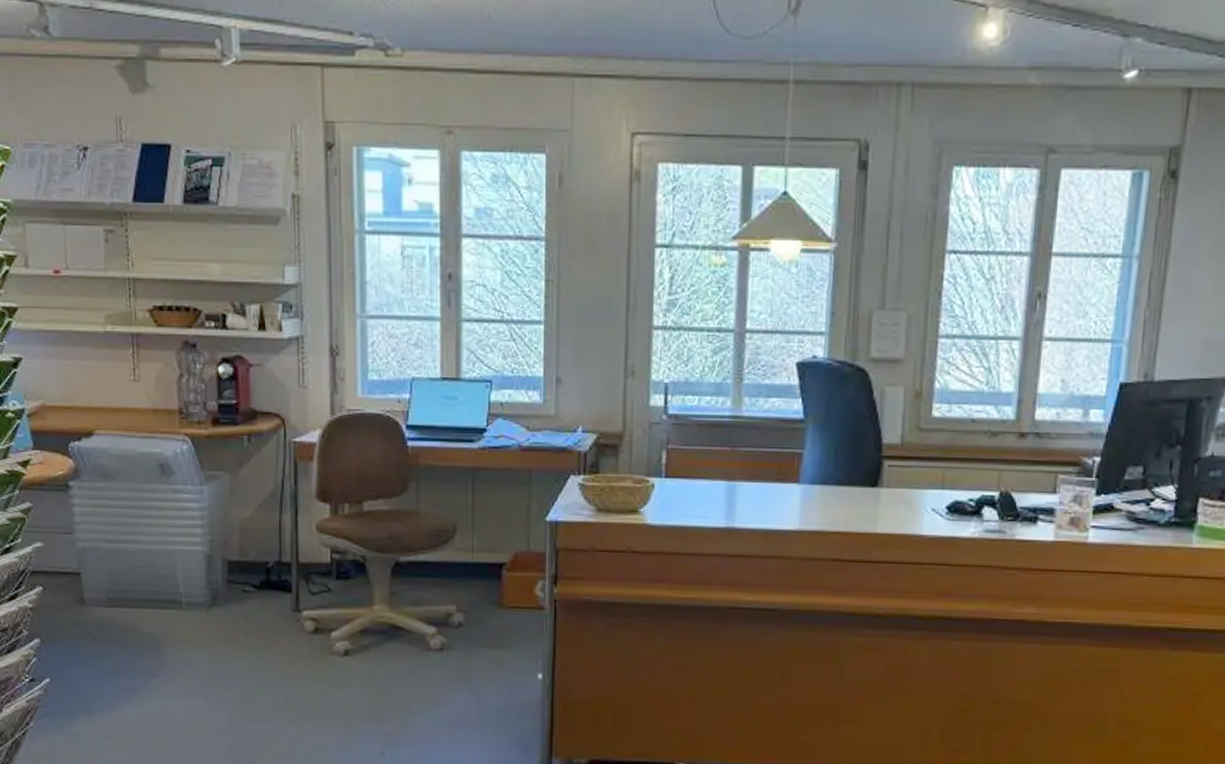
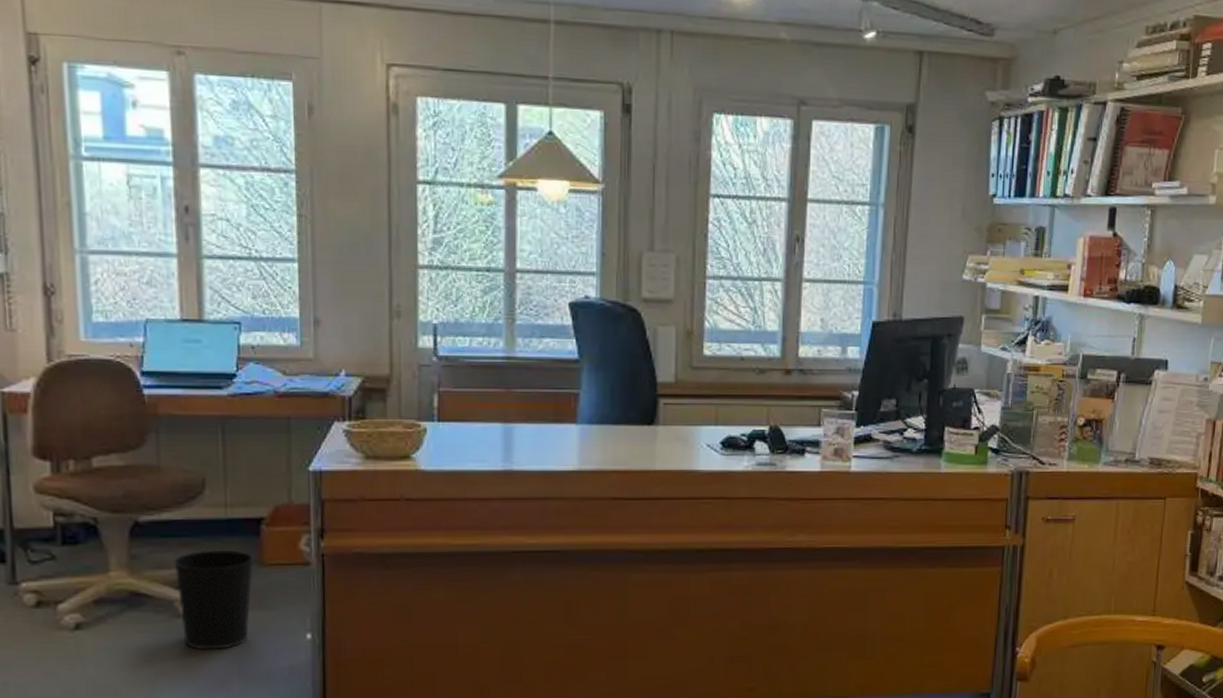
wastebasket: none [426,590,495,683] -> present [172,549,254,650]

